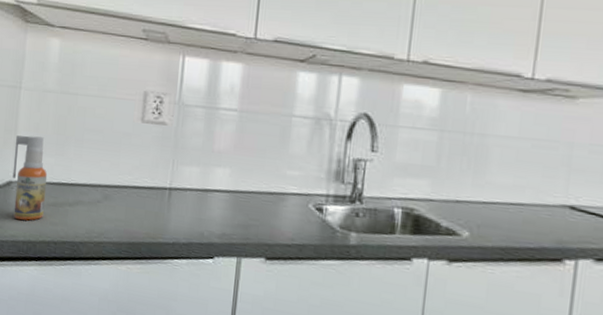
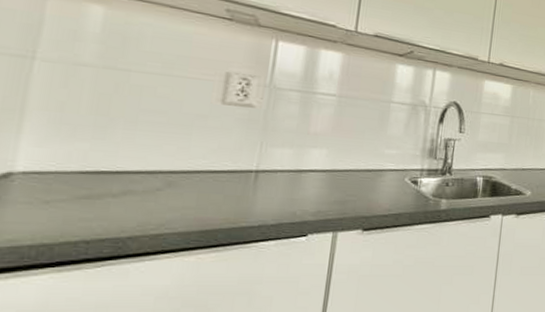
spray bottle: present [12,135,48,221] -> none [13,116,78,219]

